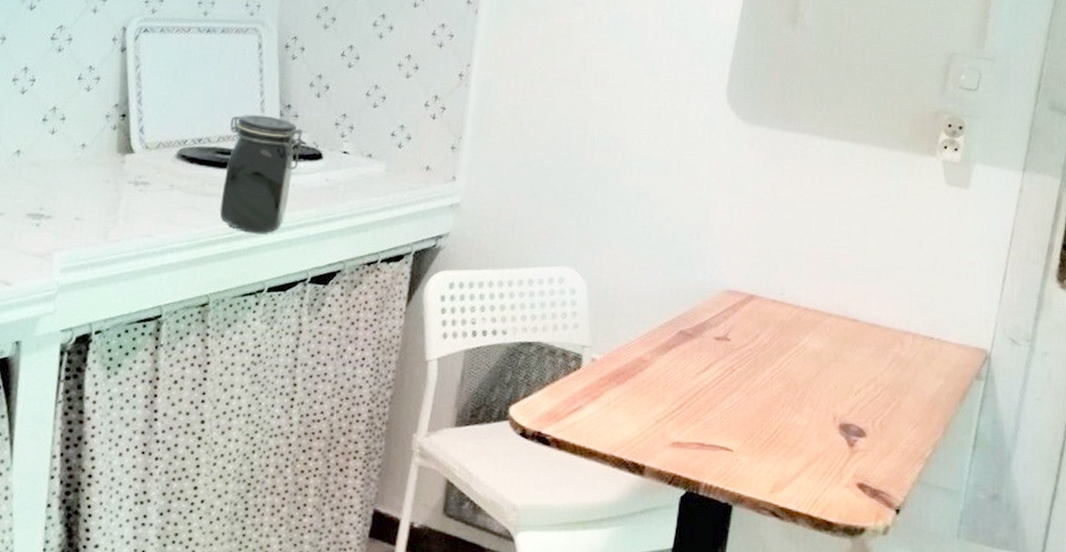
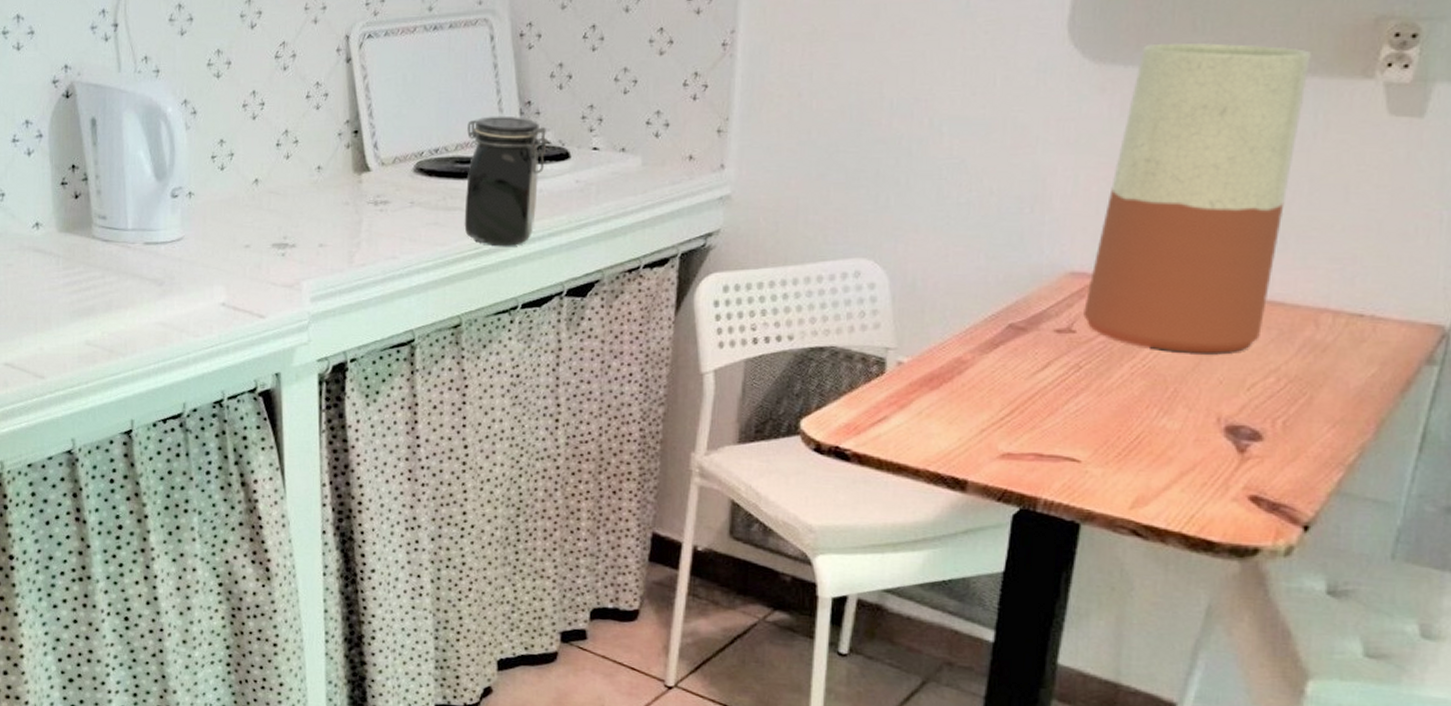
vase: none [736,113,894,364] -> present [1083,42,1311,355]

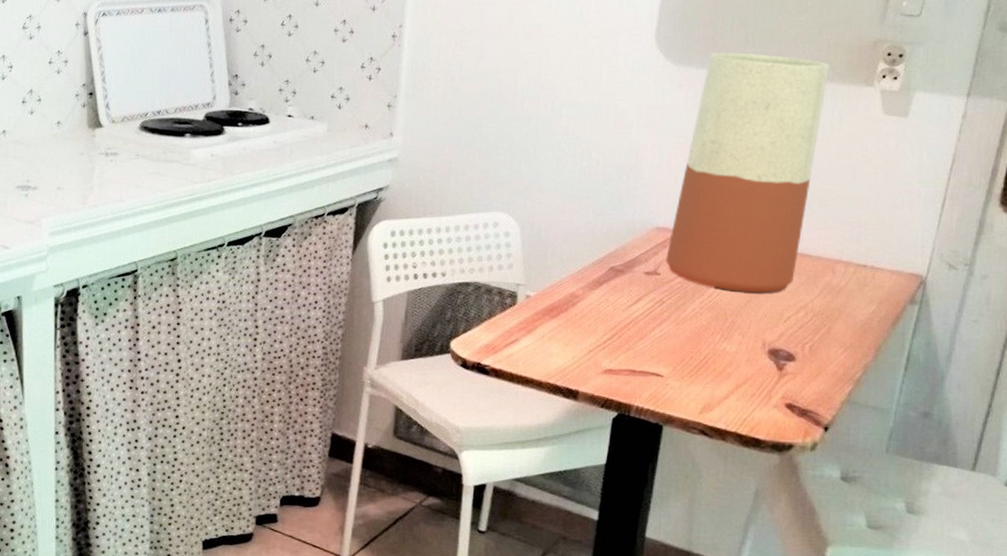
jar: present [464,116,549,246] -> none [181,85,252,194]

